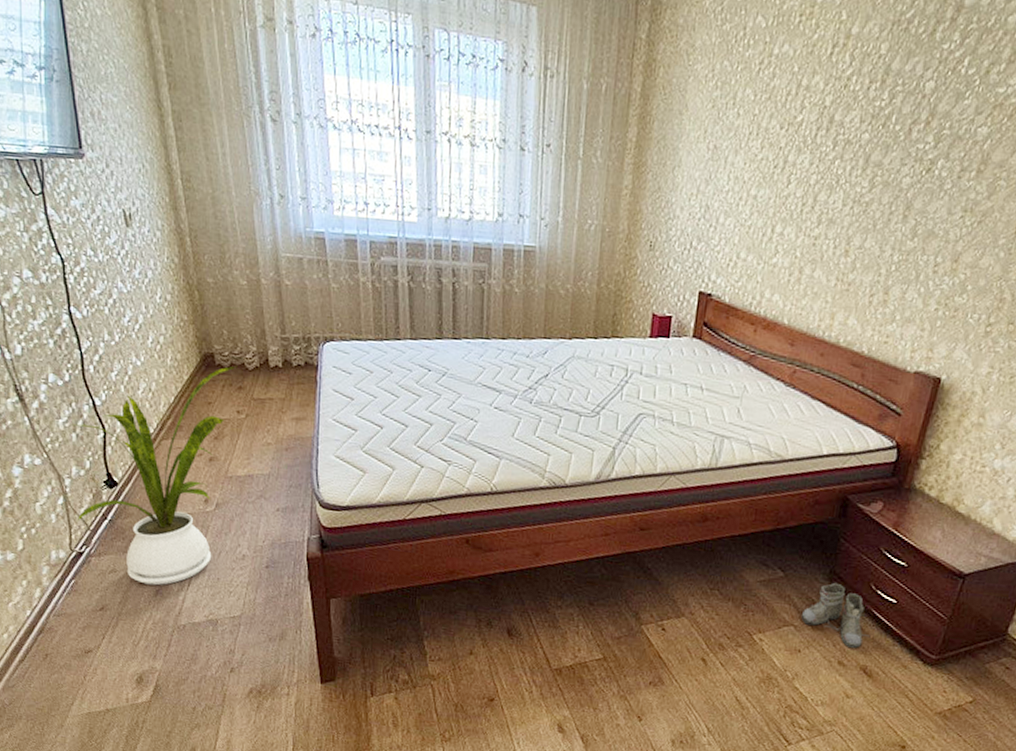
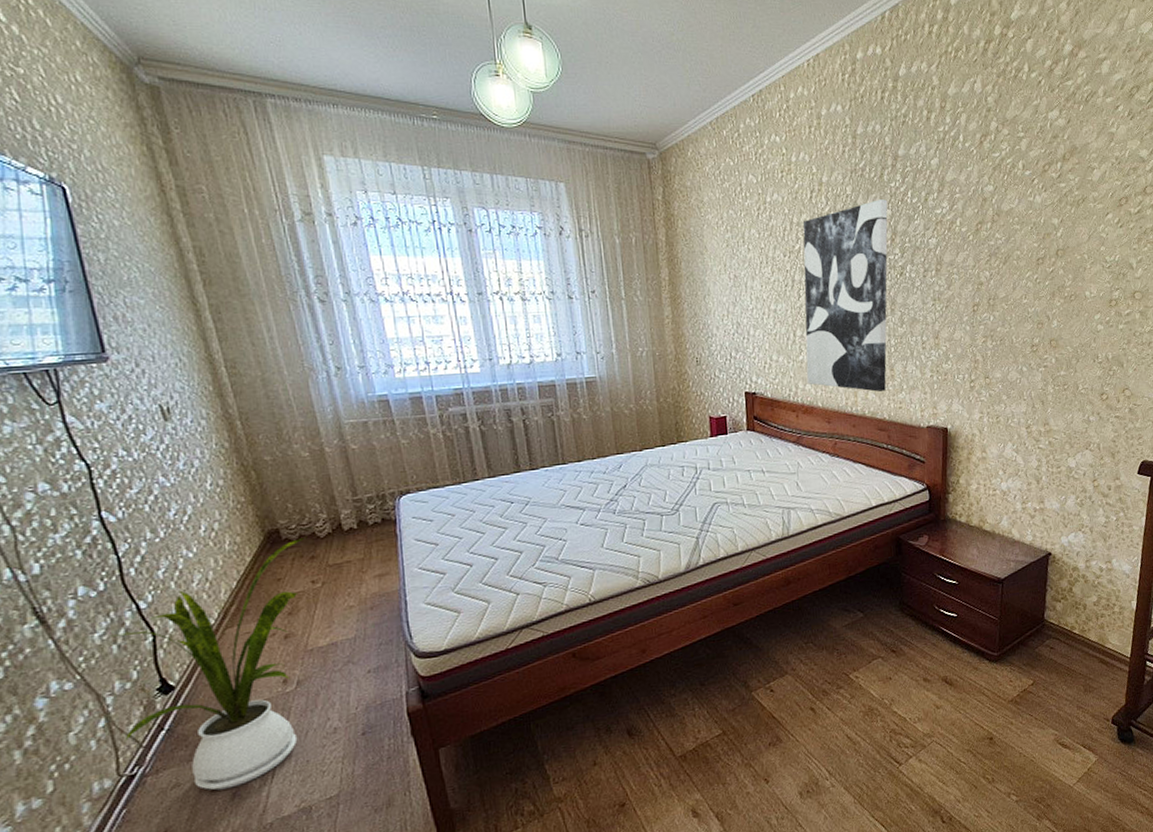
wall art: none [775,65,934,320] -> present [802,199,888,392]
boots: present [801,582,869,648] -> none [884,611,943,664]

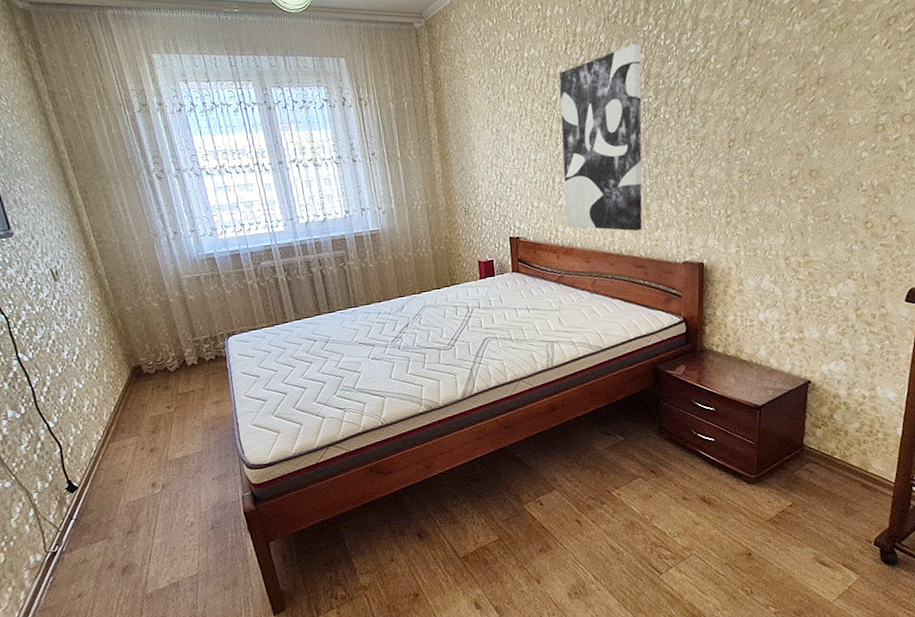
house plant: present [110,538,306,791] -> none [31,372,166,567]

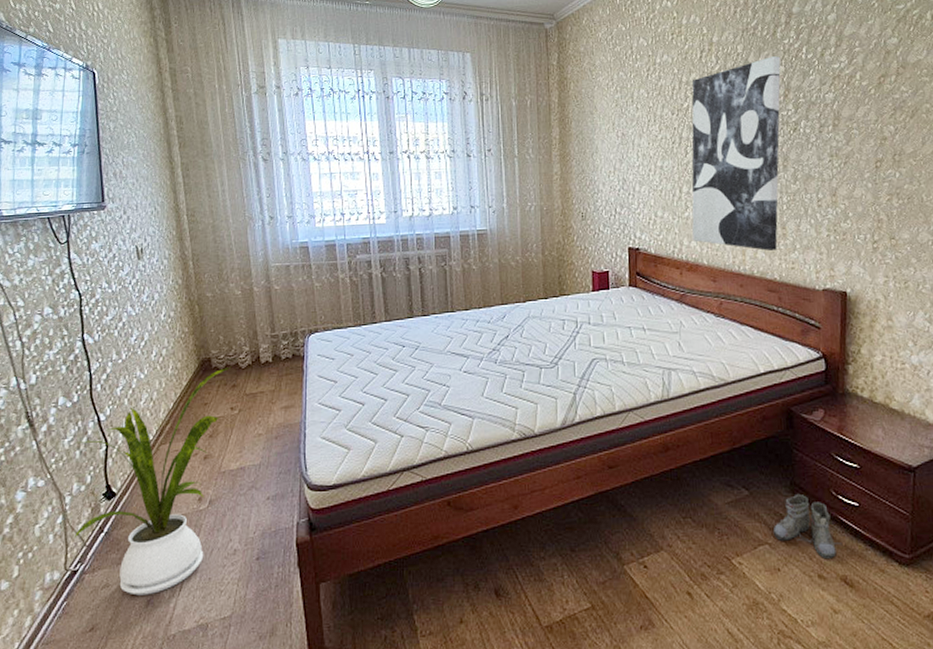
house plant: none [31,372,166,567] -> present [74,368,230,596]
boots: none [644,435,701,484] -> present [772,493,841,558]

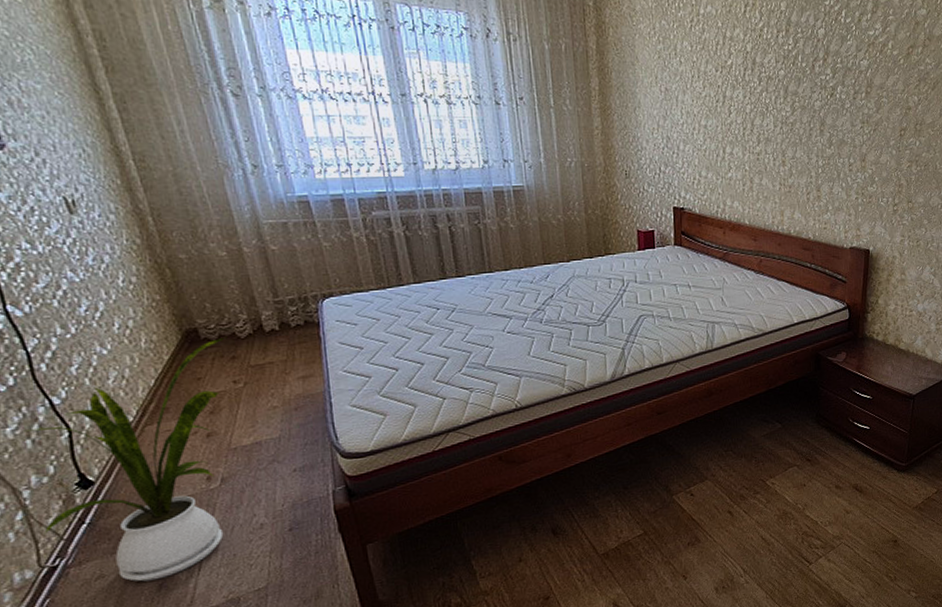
wall art: present [691,56,781,252] -> none [734,17,822,213]
boots: present [772,493,841,558] -> none [800,423,855,473]

